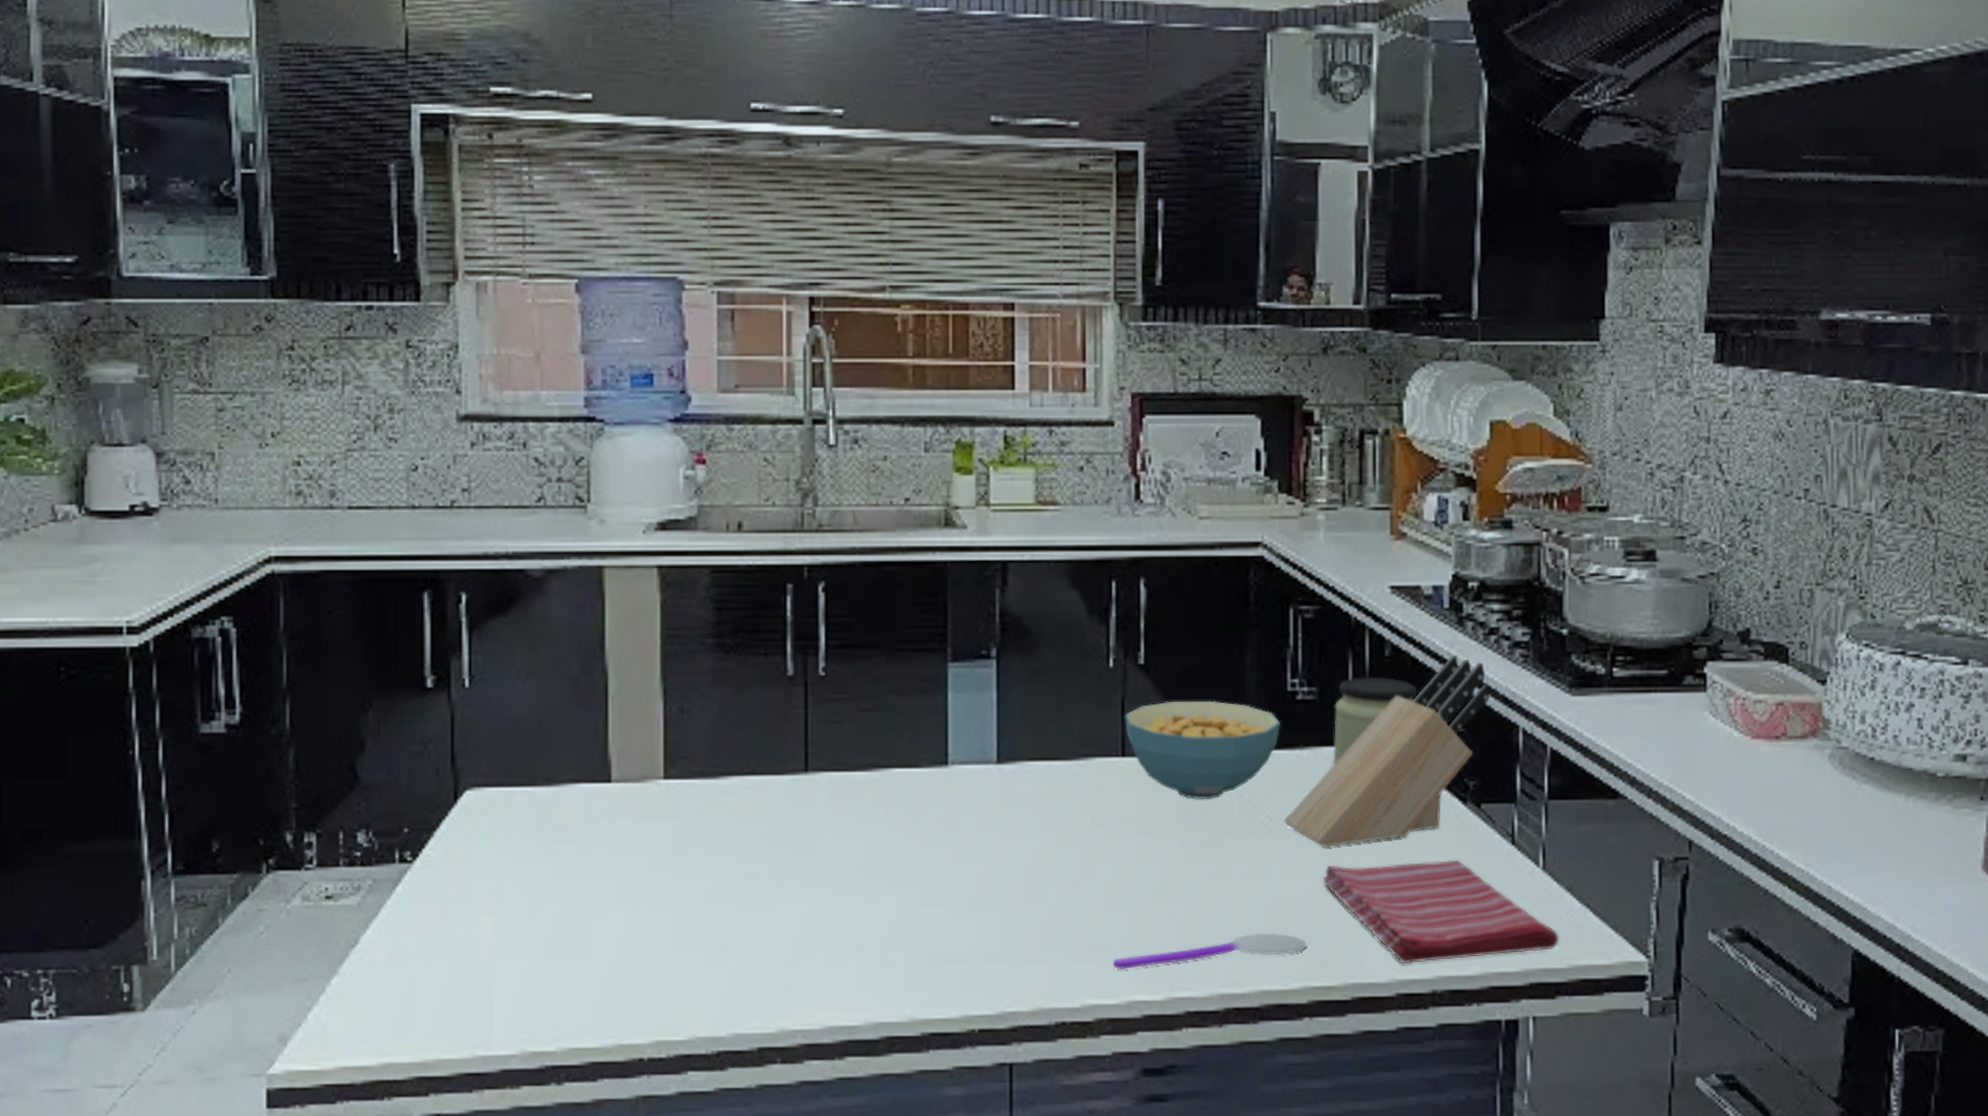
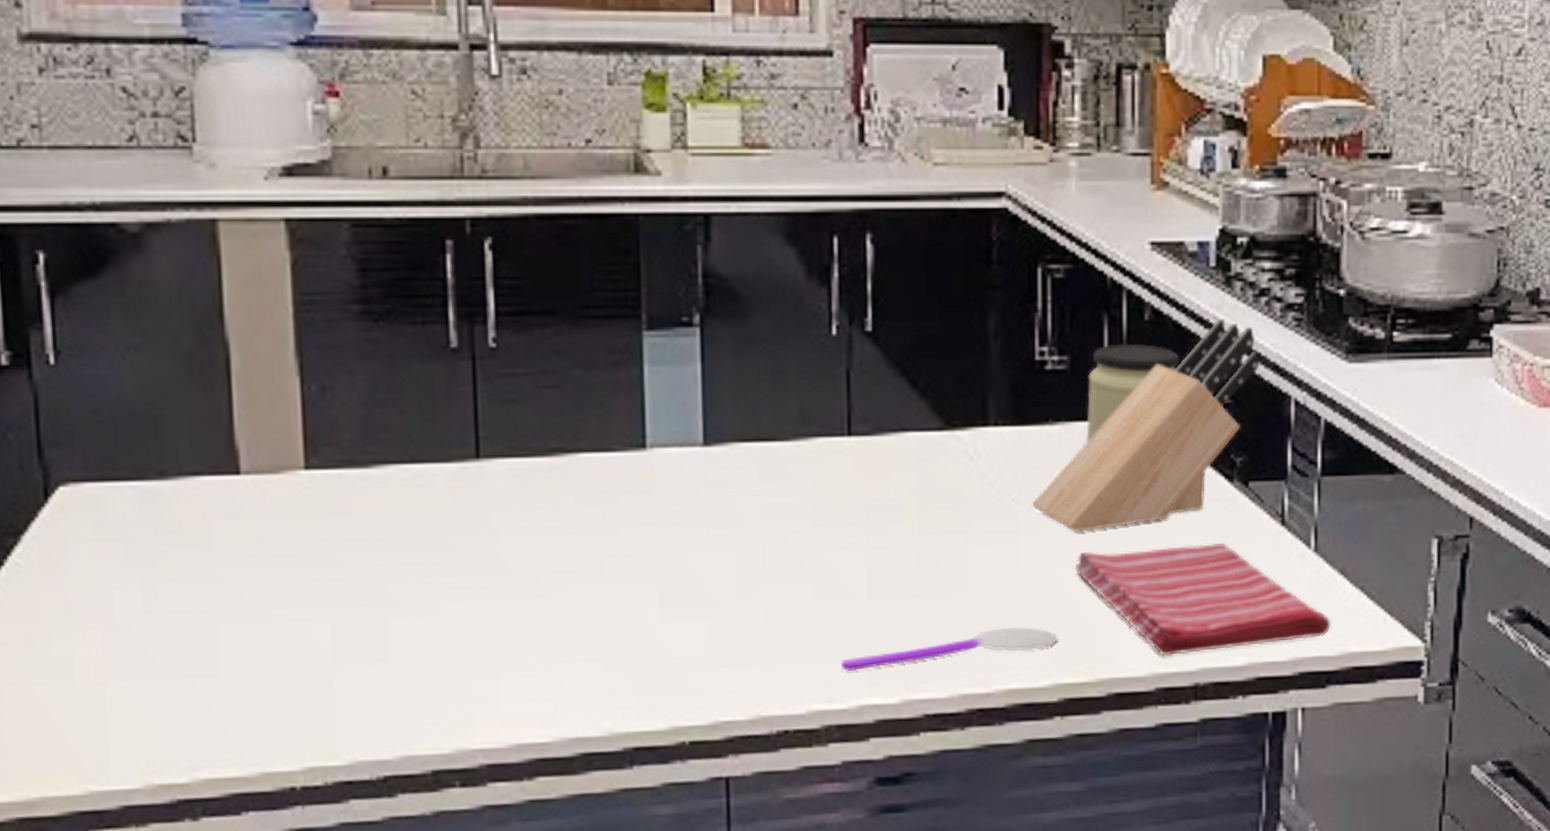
cereal bowl: present [1124,700,1281,800] -> none [850,371,1029,483]

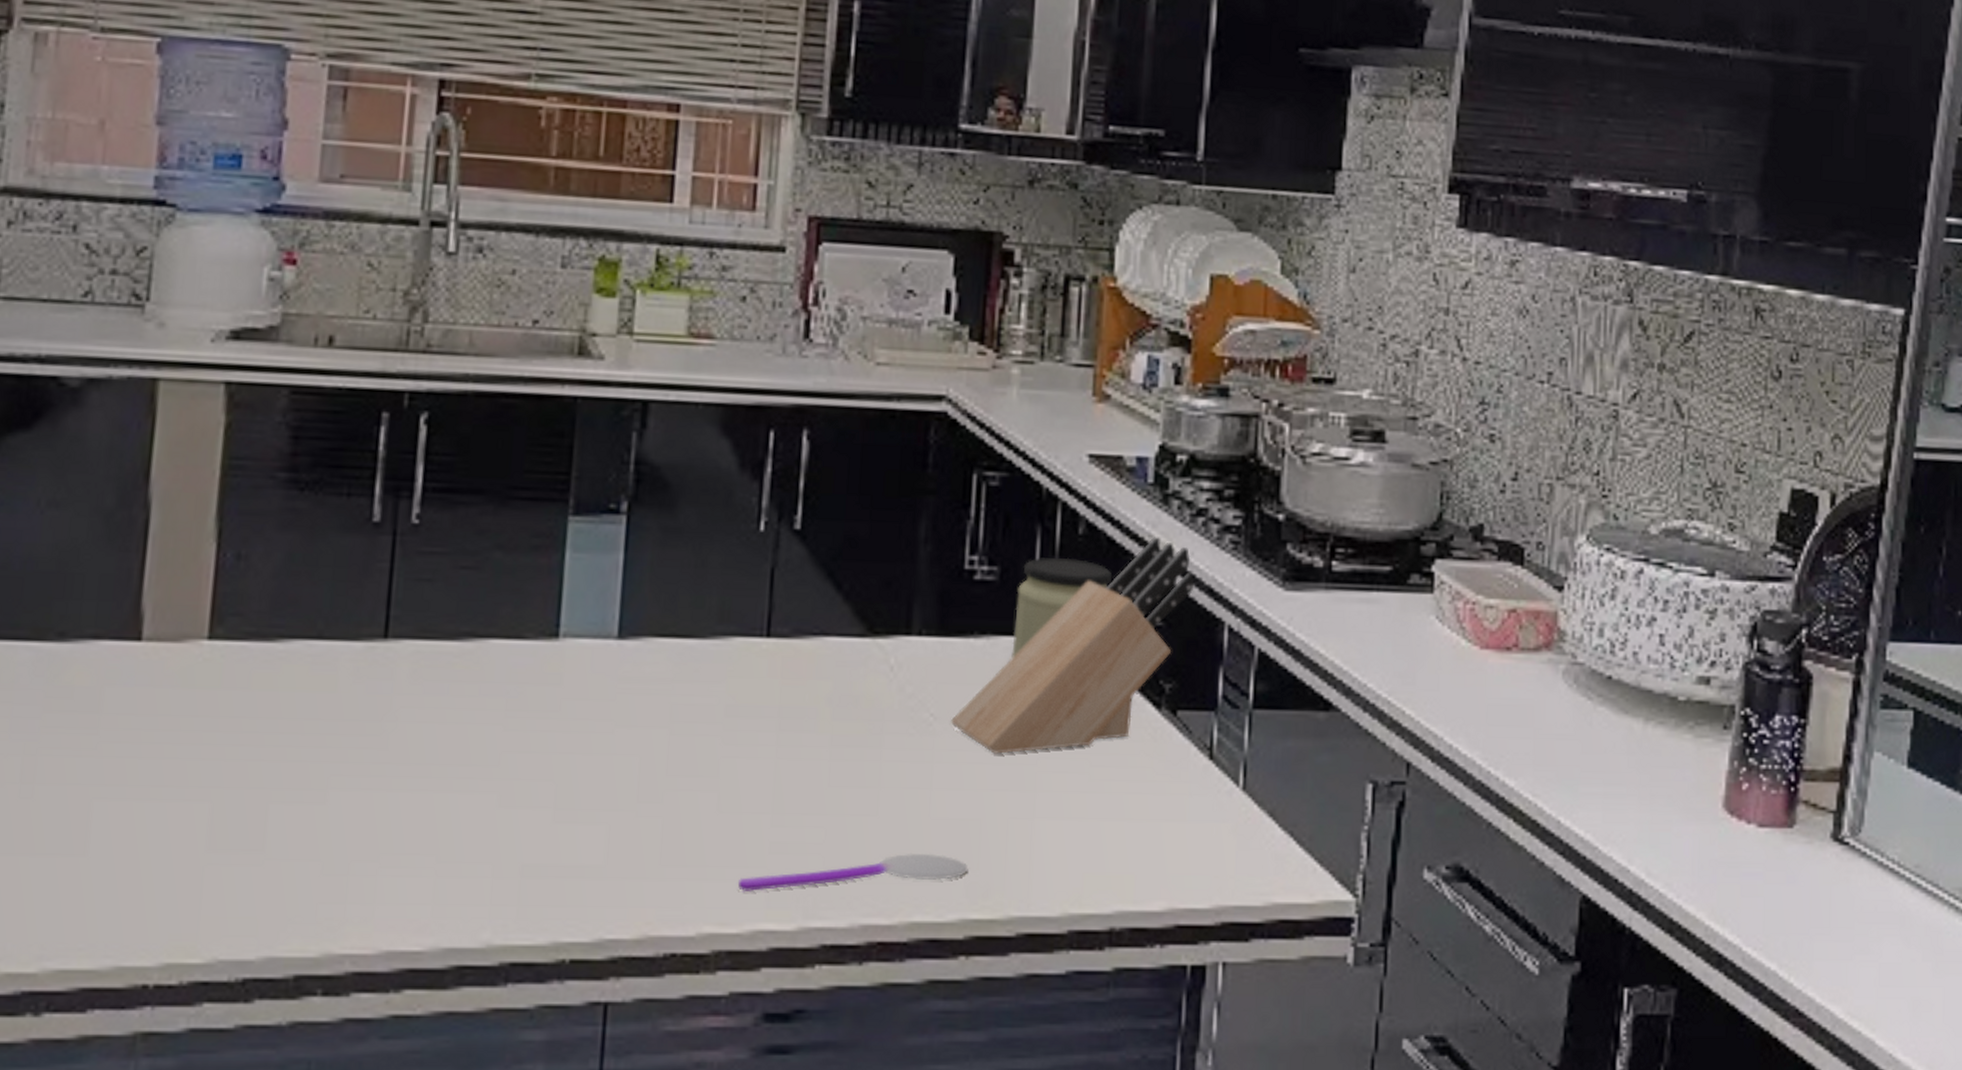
dish towel: present [1074,542,1332,657] -> none [990,774,1259,896]

